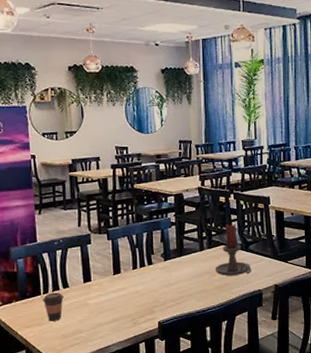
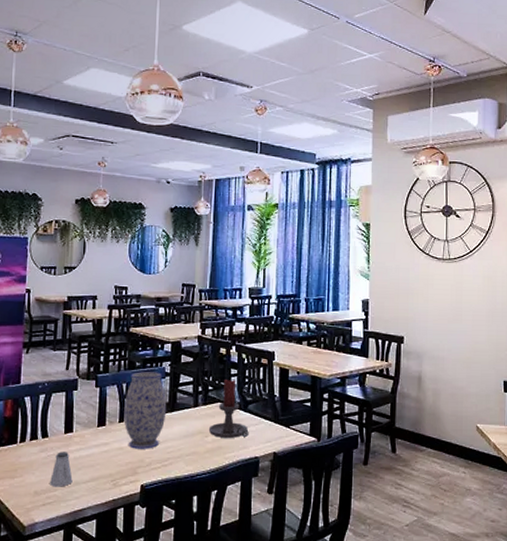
coffee cup: present [42,292,64,321] -> none [17,442,41,475]
saltshaker: none [75,299,96,330] -> present [50,452,73,487]
vase: none [136,222,176,291] -> present [124,371,167,449]

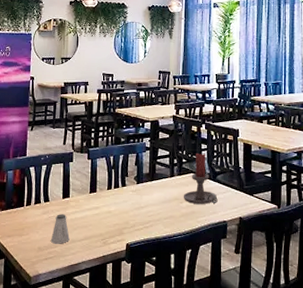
vase: present [124,371,167,449] -> none [111,146,147,213]

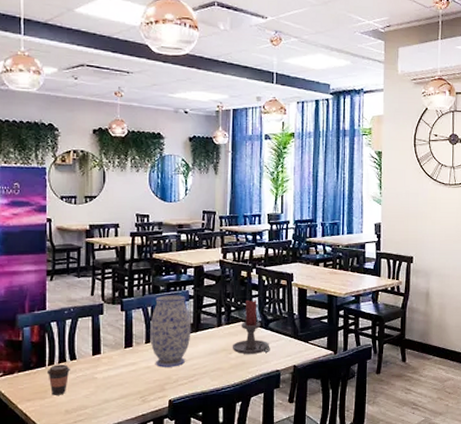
coffee cup: none [24,205,44,233] -> present [46,364,70,395]
saltshaker: present [51,214,70,244] -> none [80,372,102,405]
vase: none [111,146,147,213] -> present [150,295,191,367]

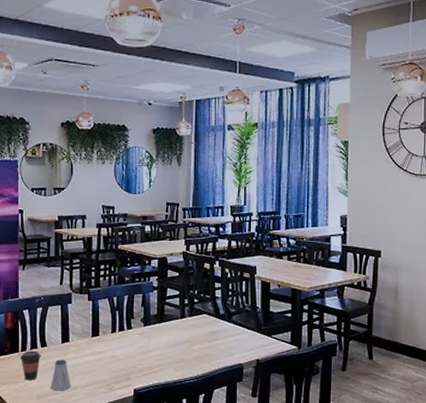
saltshaker: none [80,372,102,405] -> present [51,359,71,391]
vase: present [150,295,191,367] -> none [116,286,155,357]
candle holder: present [232,301,270,354] -> none [195,293,233,346]

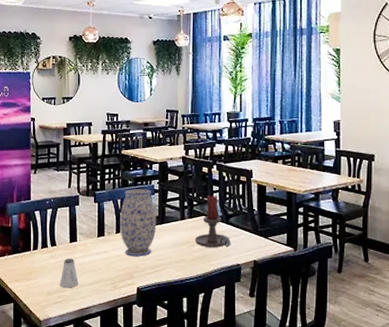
coffee cup: present [19,351,41,380] -> none [31,250,51,278]
vase: none [116,286,155,357] -> present [120,189,157,257]
candle holder: none [195,293,233,346] -> present [194,196,231,248]

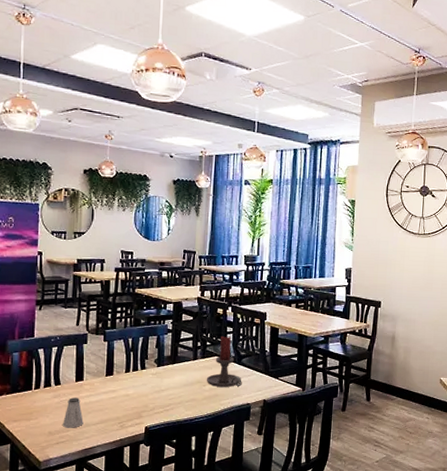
vase: present [120,189,157,257] -> none [130,328,169,396]

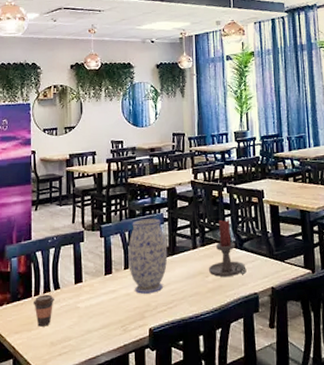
coffee cup: none [32,389,54,417] -> present [32,294,54,327]
saltshaker: present [63,397,84,428] -> none [64,301,85,337]
vase: none [130,328,169,396] -> present [128,218,168,294]

